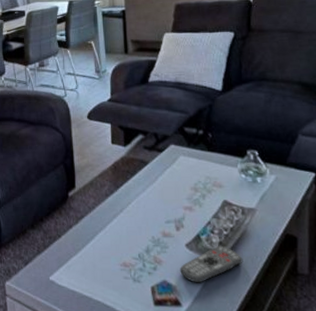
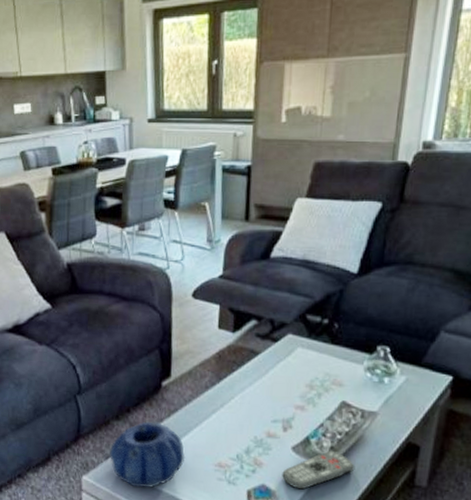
decorative bowl: none [28,228,94,290] -> present [110,421,186,488]

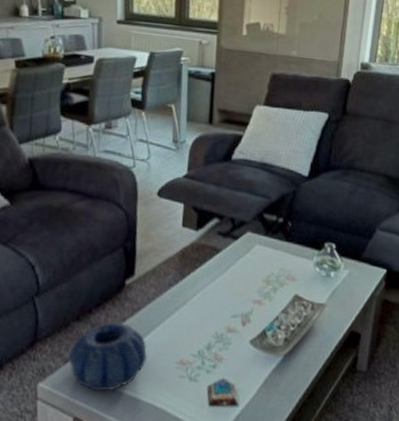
remote control: present [282,450,355,490] -> none [240,342,306,382]

